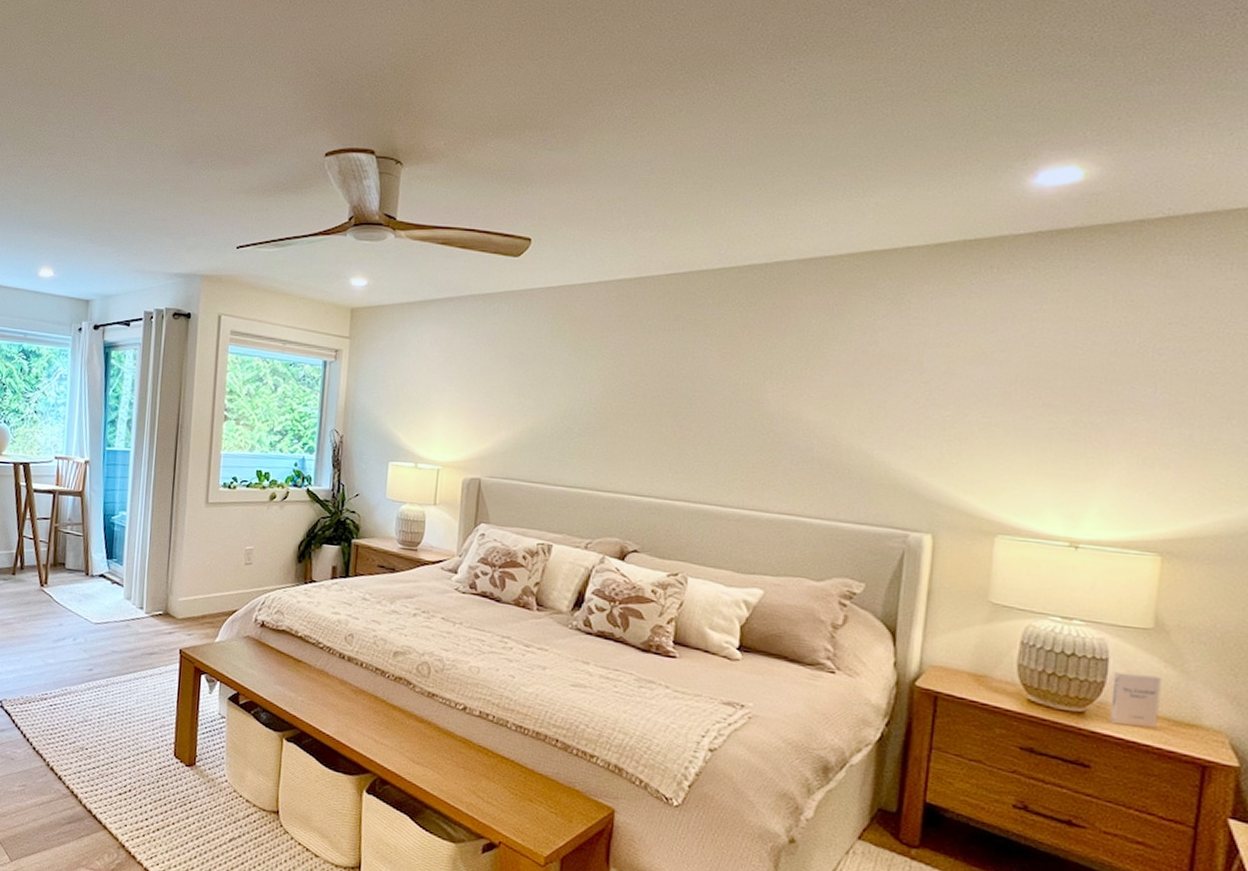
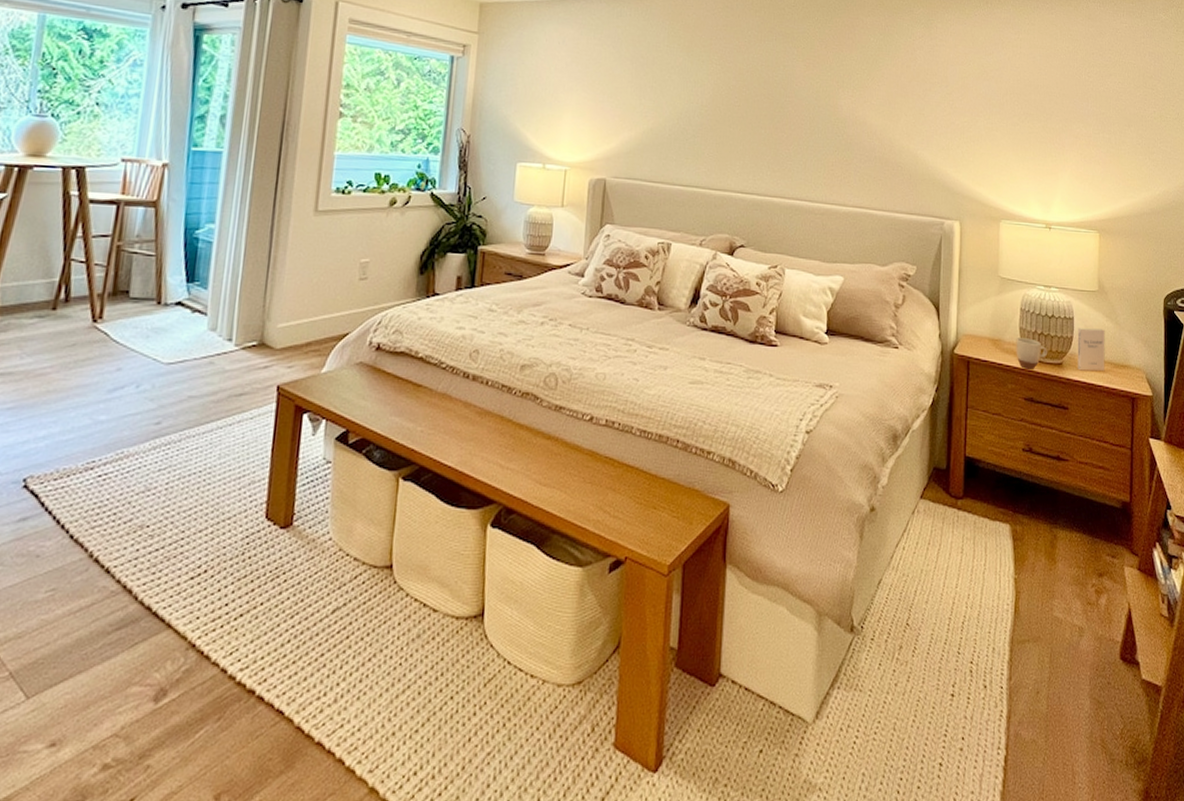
mug: none [1010,676,1062,715] -> present [1016,338,1048,369]

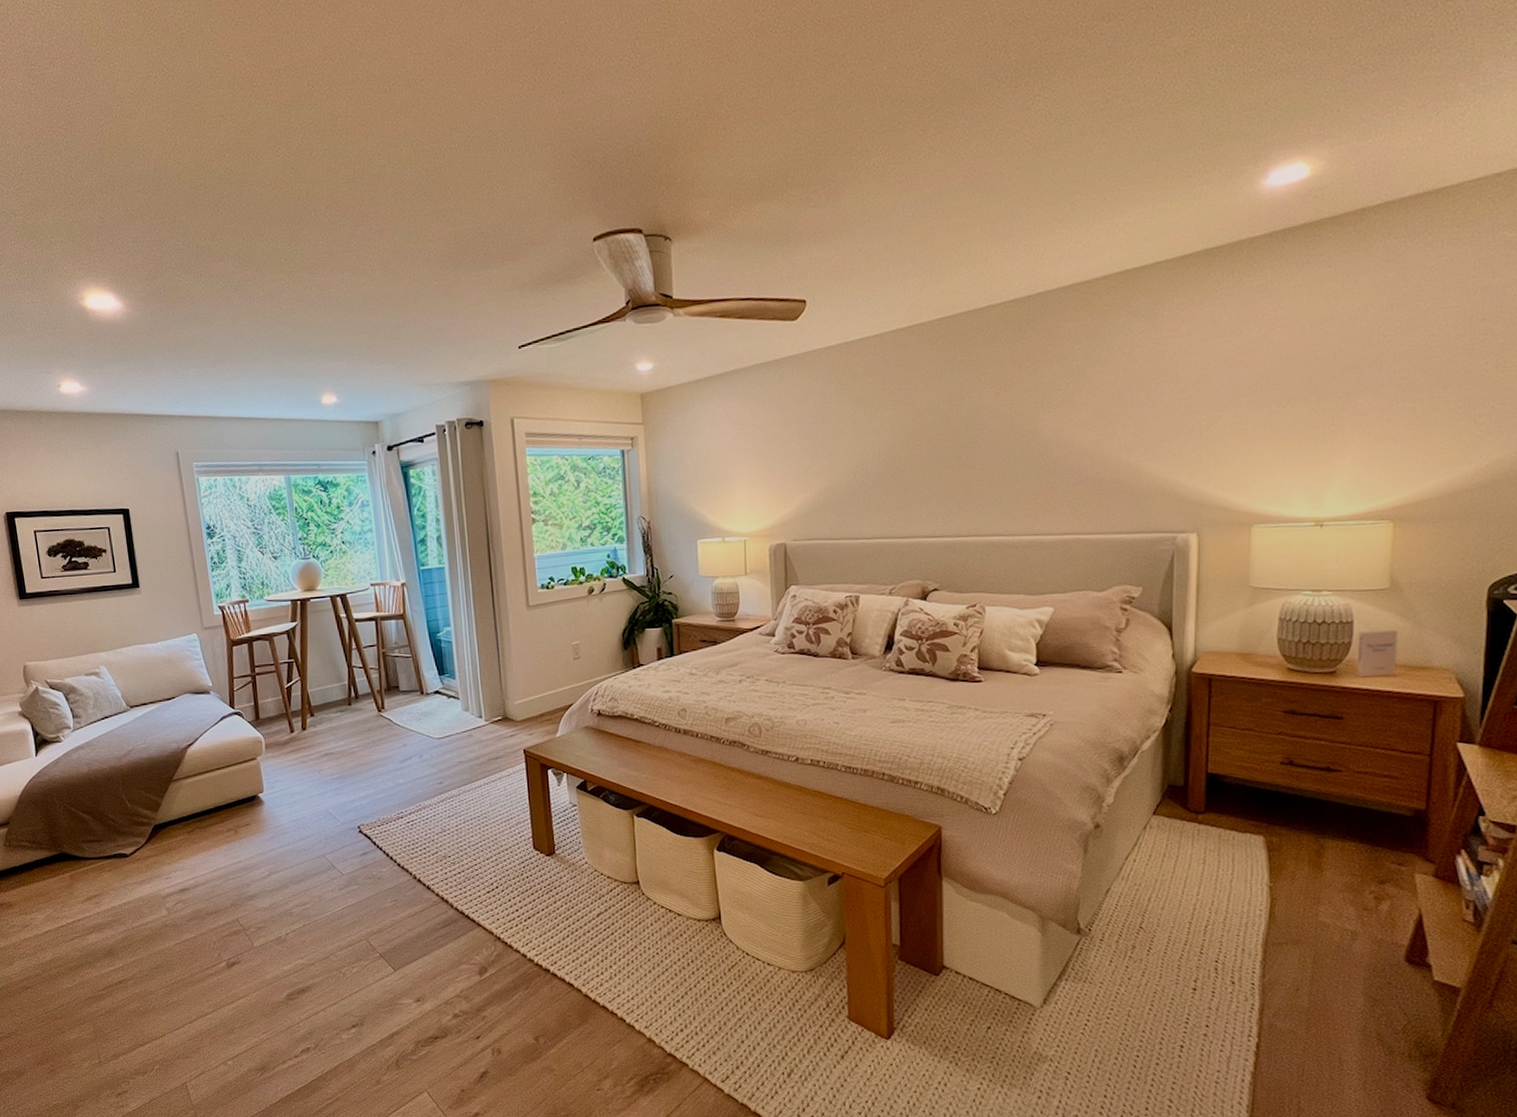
mug: present [1016,338,1048,369] -> none [1272,648,1316,681]

